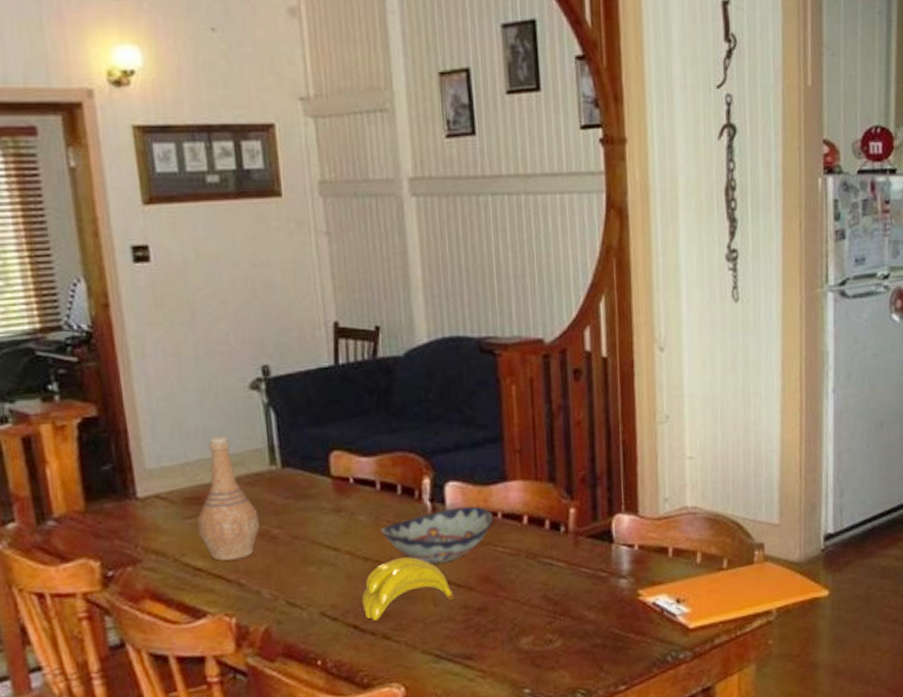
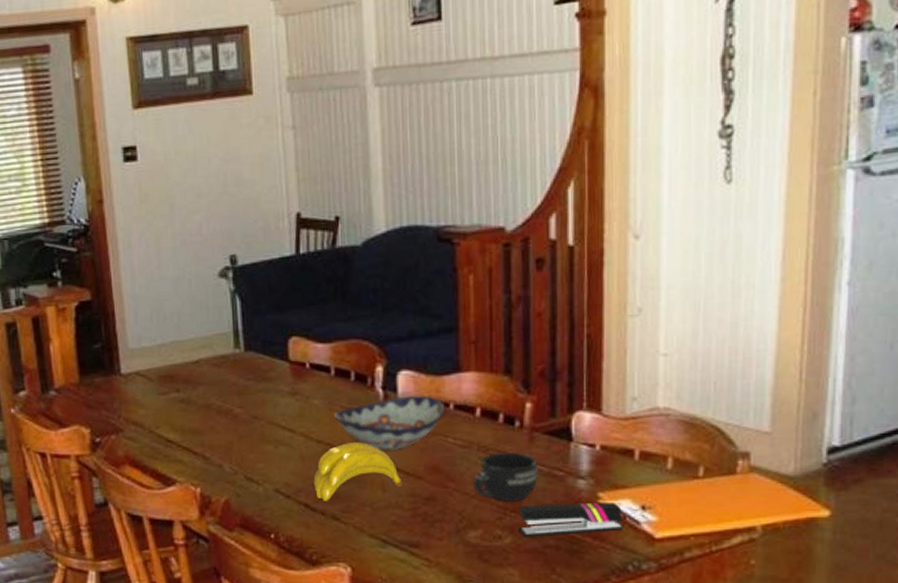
vase: present [198,436,260,561] -> none [170,320,223,435]
mug: none [524,556,585,606] -> present [474,451,539,502]
stapler: none [568,597,662,639] -> present [518,501,624,537]

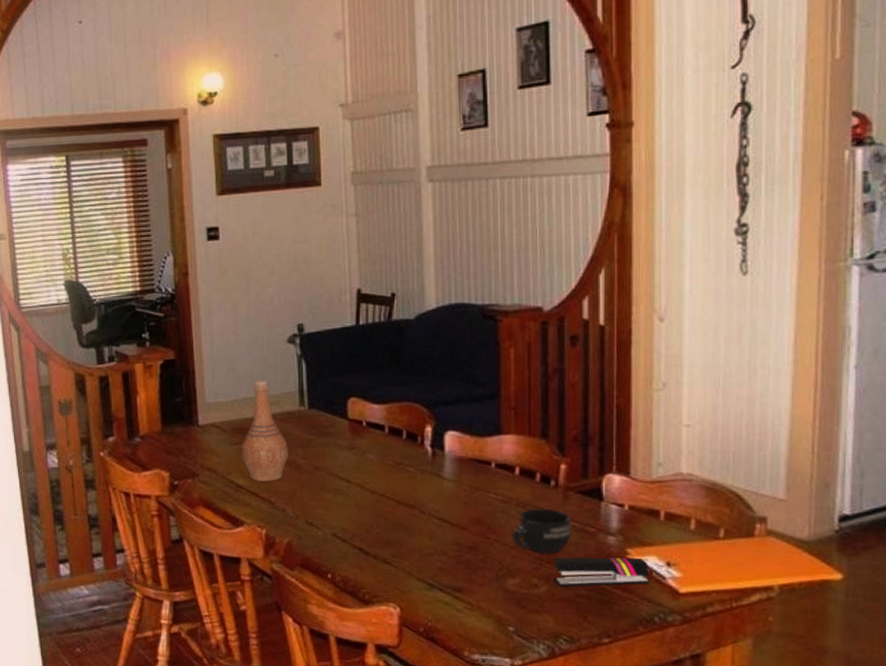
vase: none [170,320,223,435] -> present [242,380,288,481]
banana: present [313,443,403,501] -> none [367,494,448,546]
decorative bowl: present [333,395,446,452] -> none [386,454,488,503]

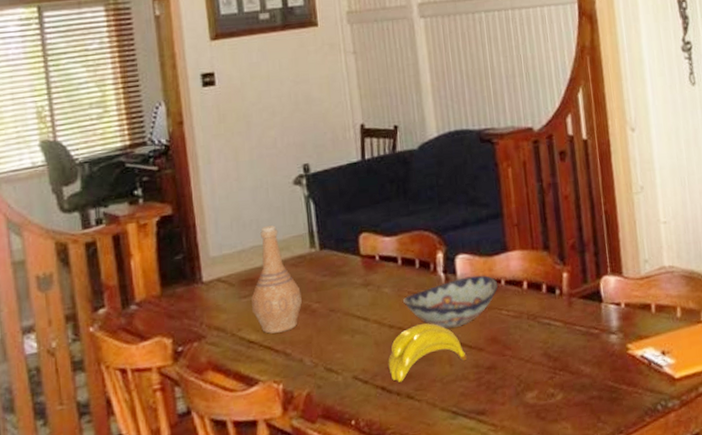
banana: none [367,494,448,546] -> present [388,323,467,382]
decorative bowl: none [386,454,488,503] -> present [402,274,499,329]
mug: present [513,508,573,554] -> none [527,316,579,363]
stapler: present [553,557,650,587] -> none [566,351,650,392]

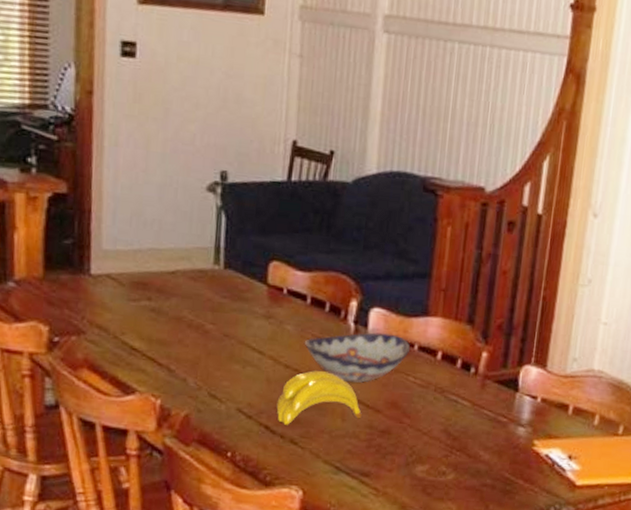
vase: present [251,225,302,334] -> none [140,229,196,347]

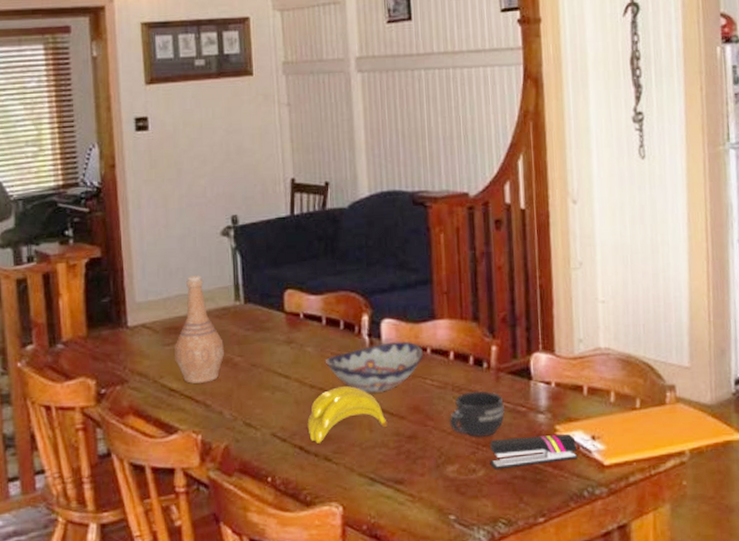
vase: none [140,229,196,347] -> present [175,275,224,384]
mug: none [427,394,486,442] -> present [450,390,506,437]
stapler: none [461,446,552,476] -> present [490,433,578,469]

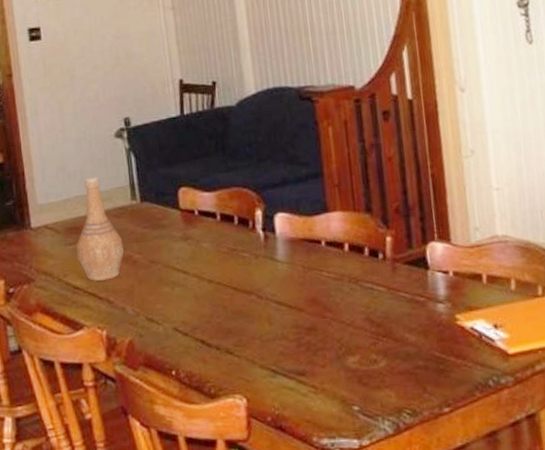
banana: present [307,386,388,443] -> none [207,280,287,337]
decorative bowl: present [325,341,424,394] -> none [221,234,319,287]
mug: present [450,390,506,437] -> none [348,281,404,328]
stapler: present [490,433,578,469] -> none [390,322,481,360]

